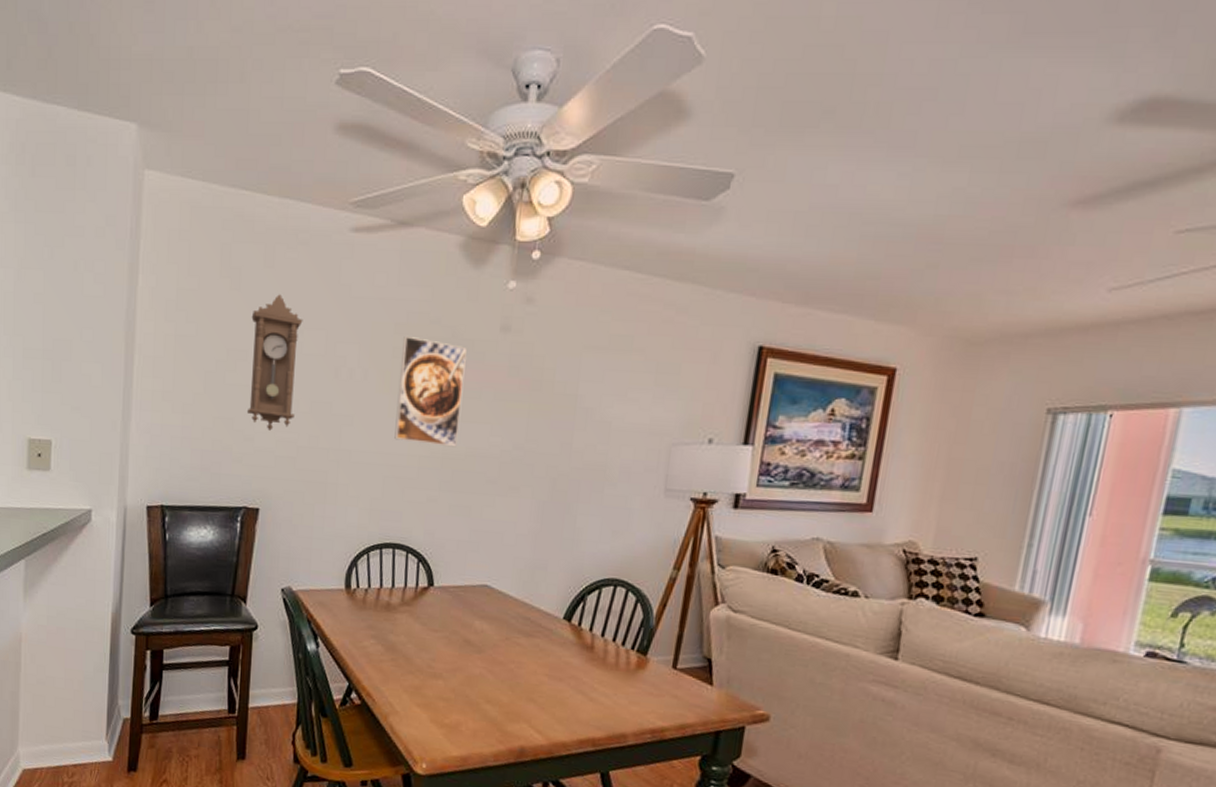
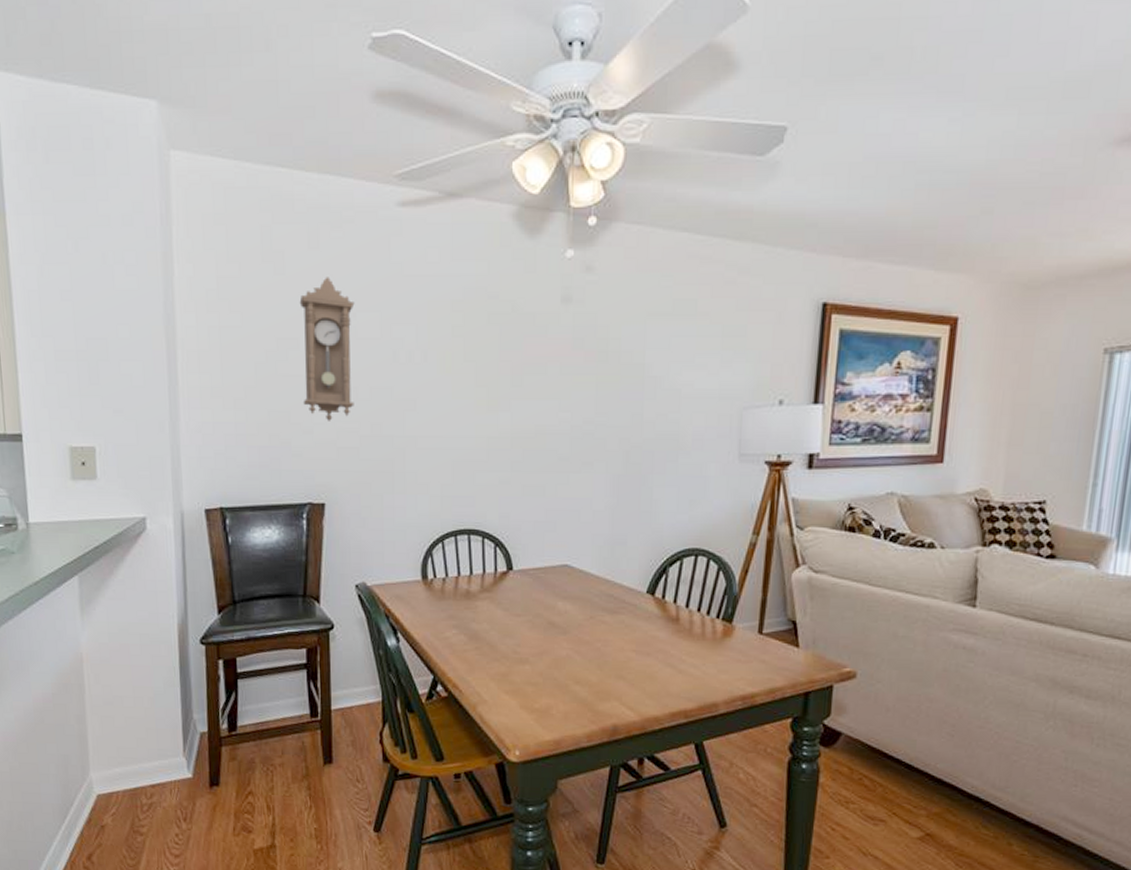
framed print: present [394,335,467,448] -> none [460,312,528,426]

